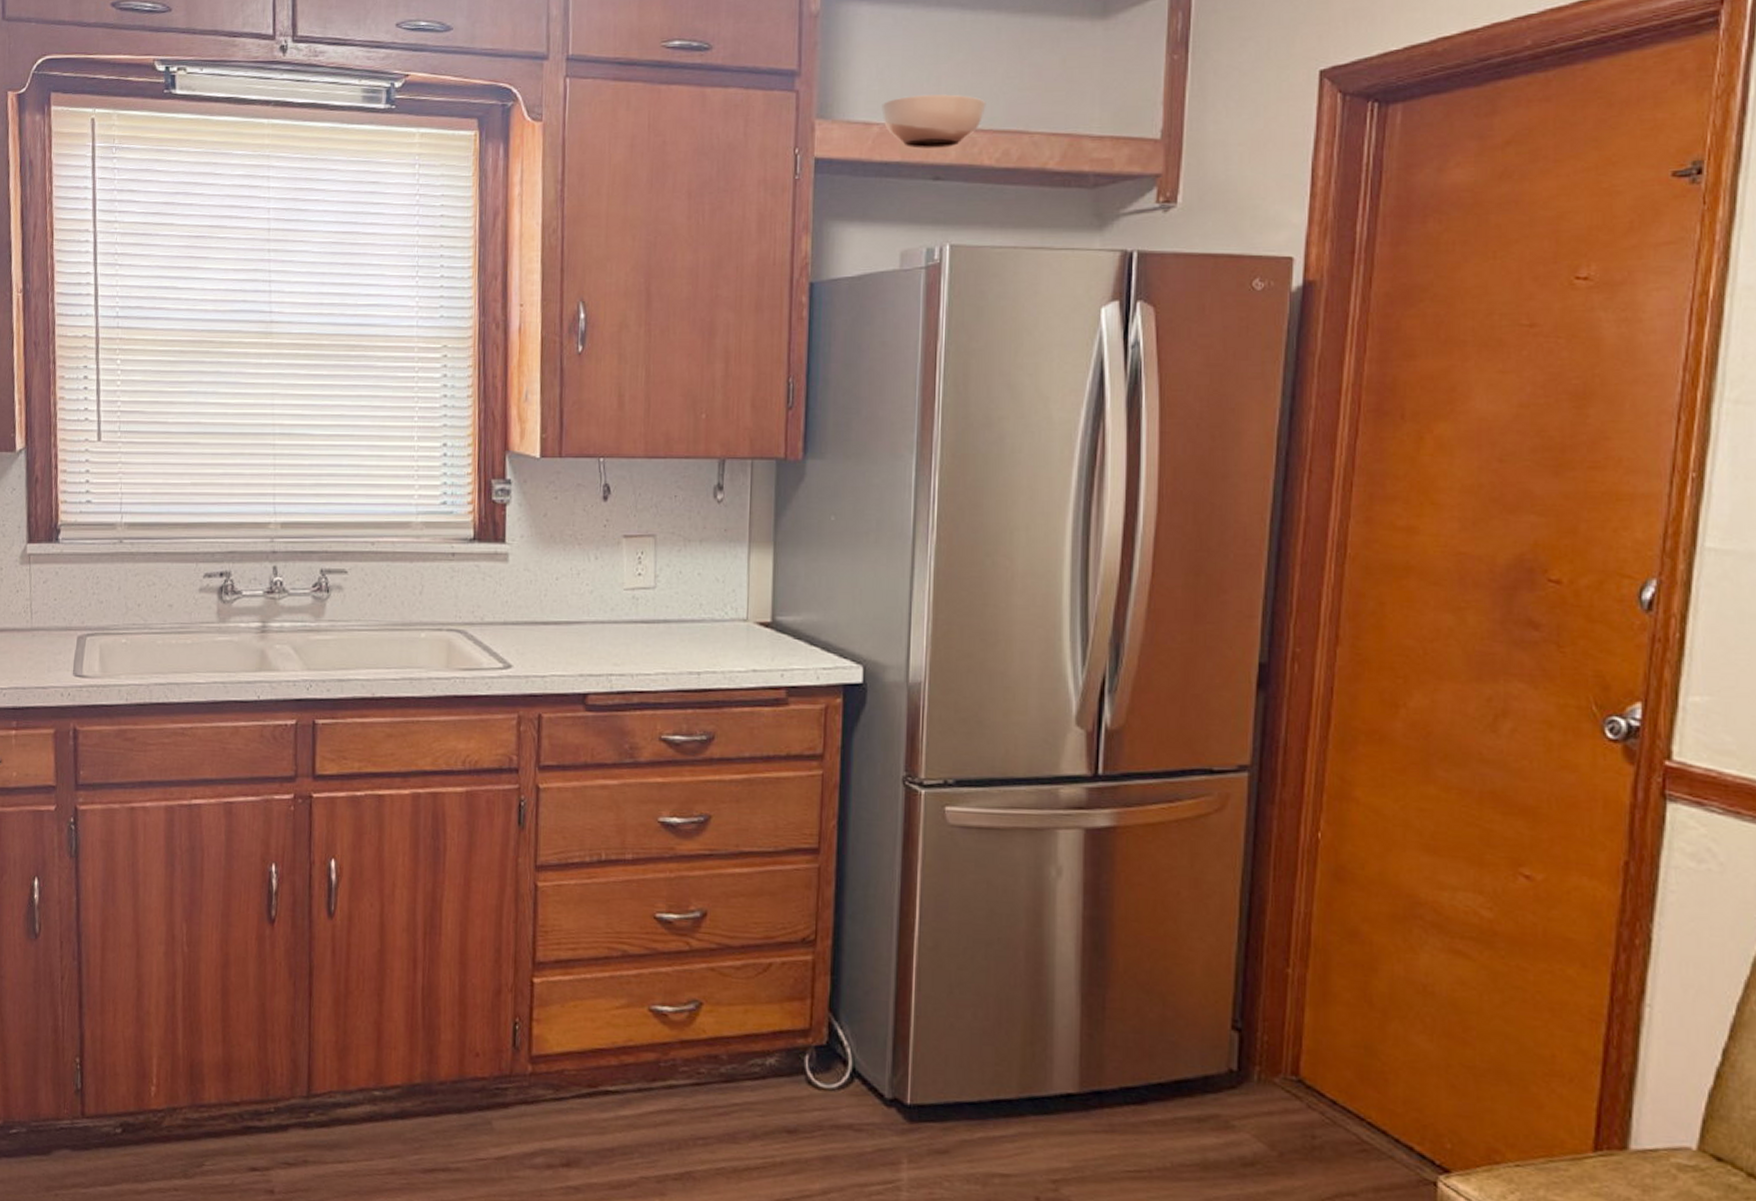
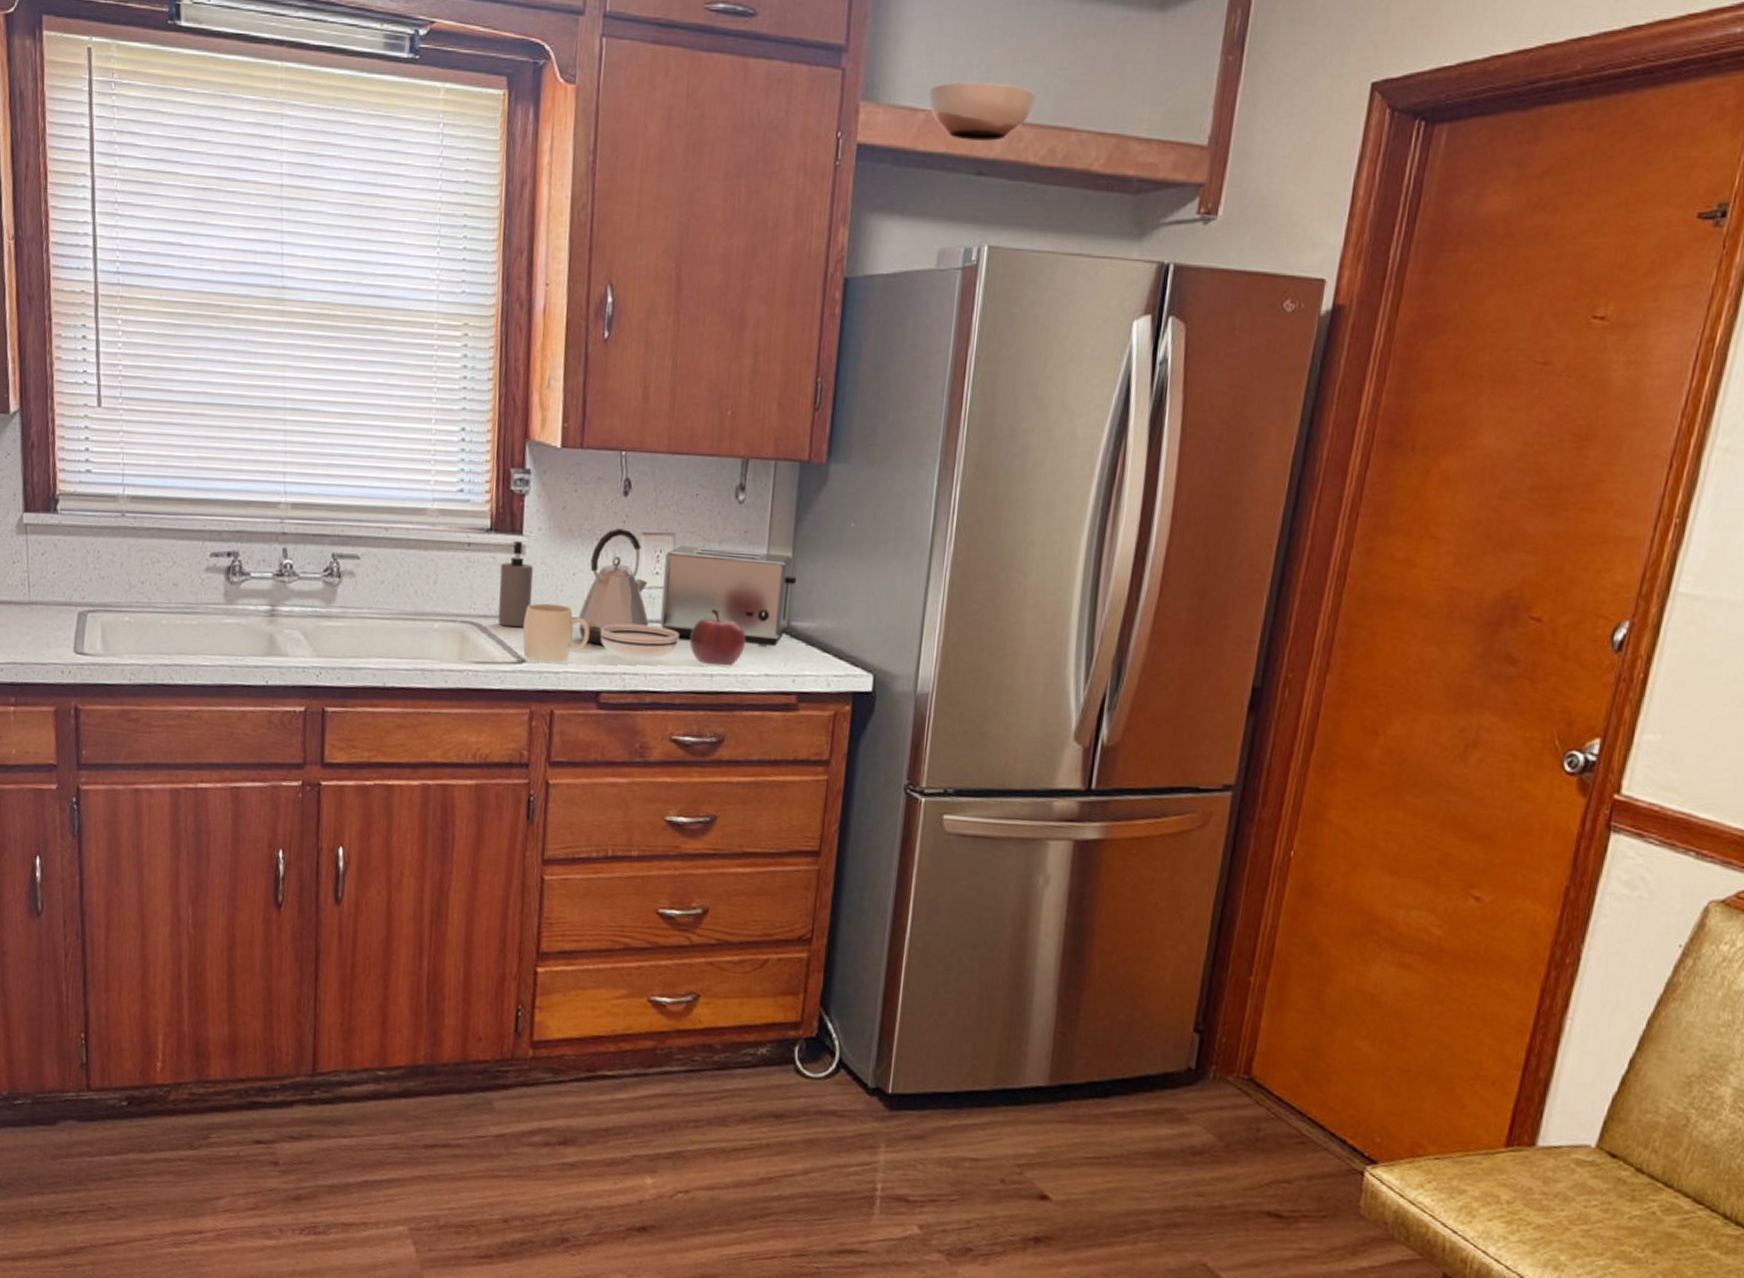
soap dispenser: none [483,549,517,634] -> present [498,541,533,628]
mug: none [508,608,575,667] -> present [522,603,590,663]
kettle: none [562,532,633,648] -> present [578,528,649,645]
bowl: none [585,625,665,664] -> present [599,623,680,664]
toaster: none [644,546,780,642] -> present [660,545,797,647]
fruit: none [674,607,732,664] -> present [689,609,747,666]

